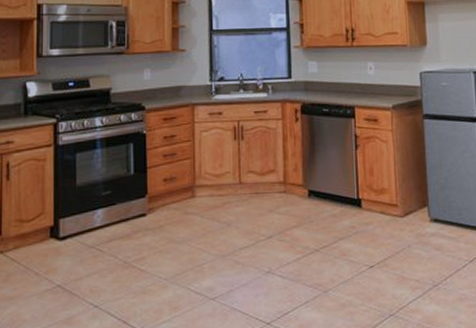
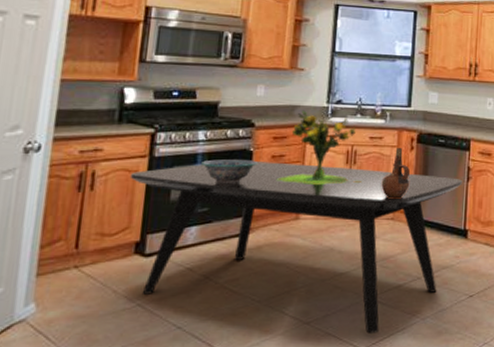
dining table: none [39,142,351,308] -> present [130,162,462,334]
decorative bowl: none [101,142,151,168] -> present [201,159,257,184]
bouquet: none [171,89,251,162] -> present [277,110,361,185]
ceramic pitcher: none [270,120,298,172] -> present [381,148,410,199]

